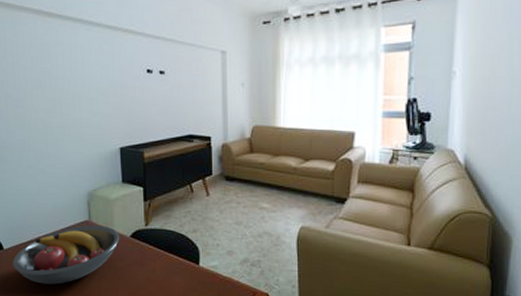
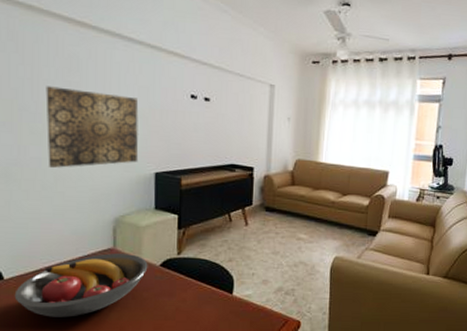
wall art: none [24,74,105,148] -> present [46,86,139,168]

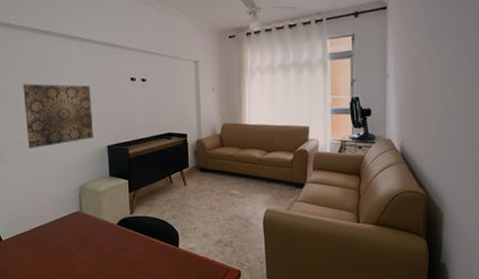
fruit bowl: present [14,253,148,317] -> none [10,215,108,271]

